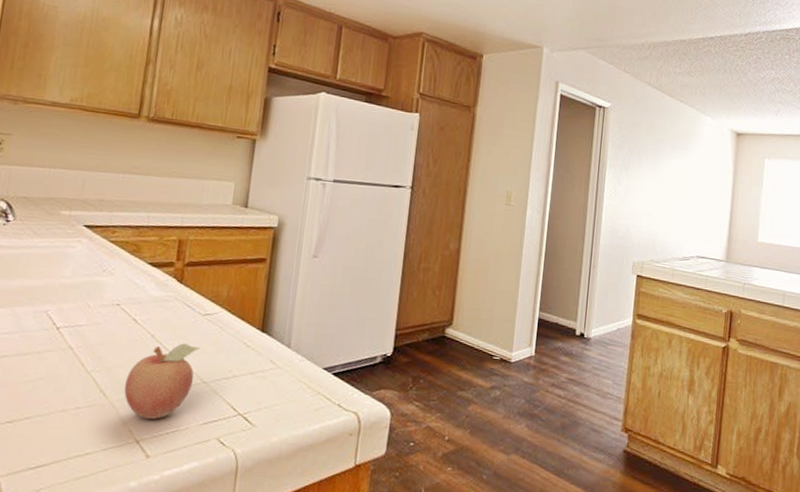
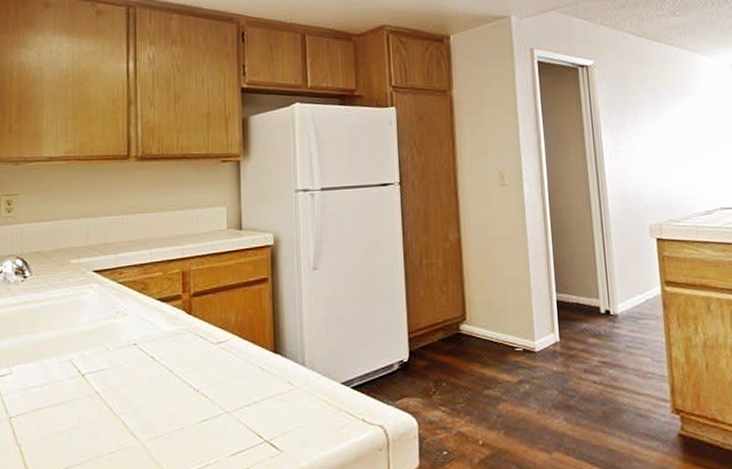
fruit: present [124,343,201,419] -> none [152,375,218,456]

